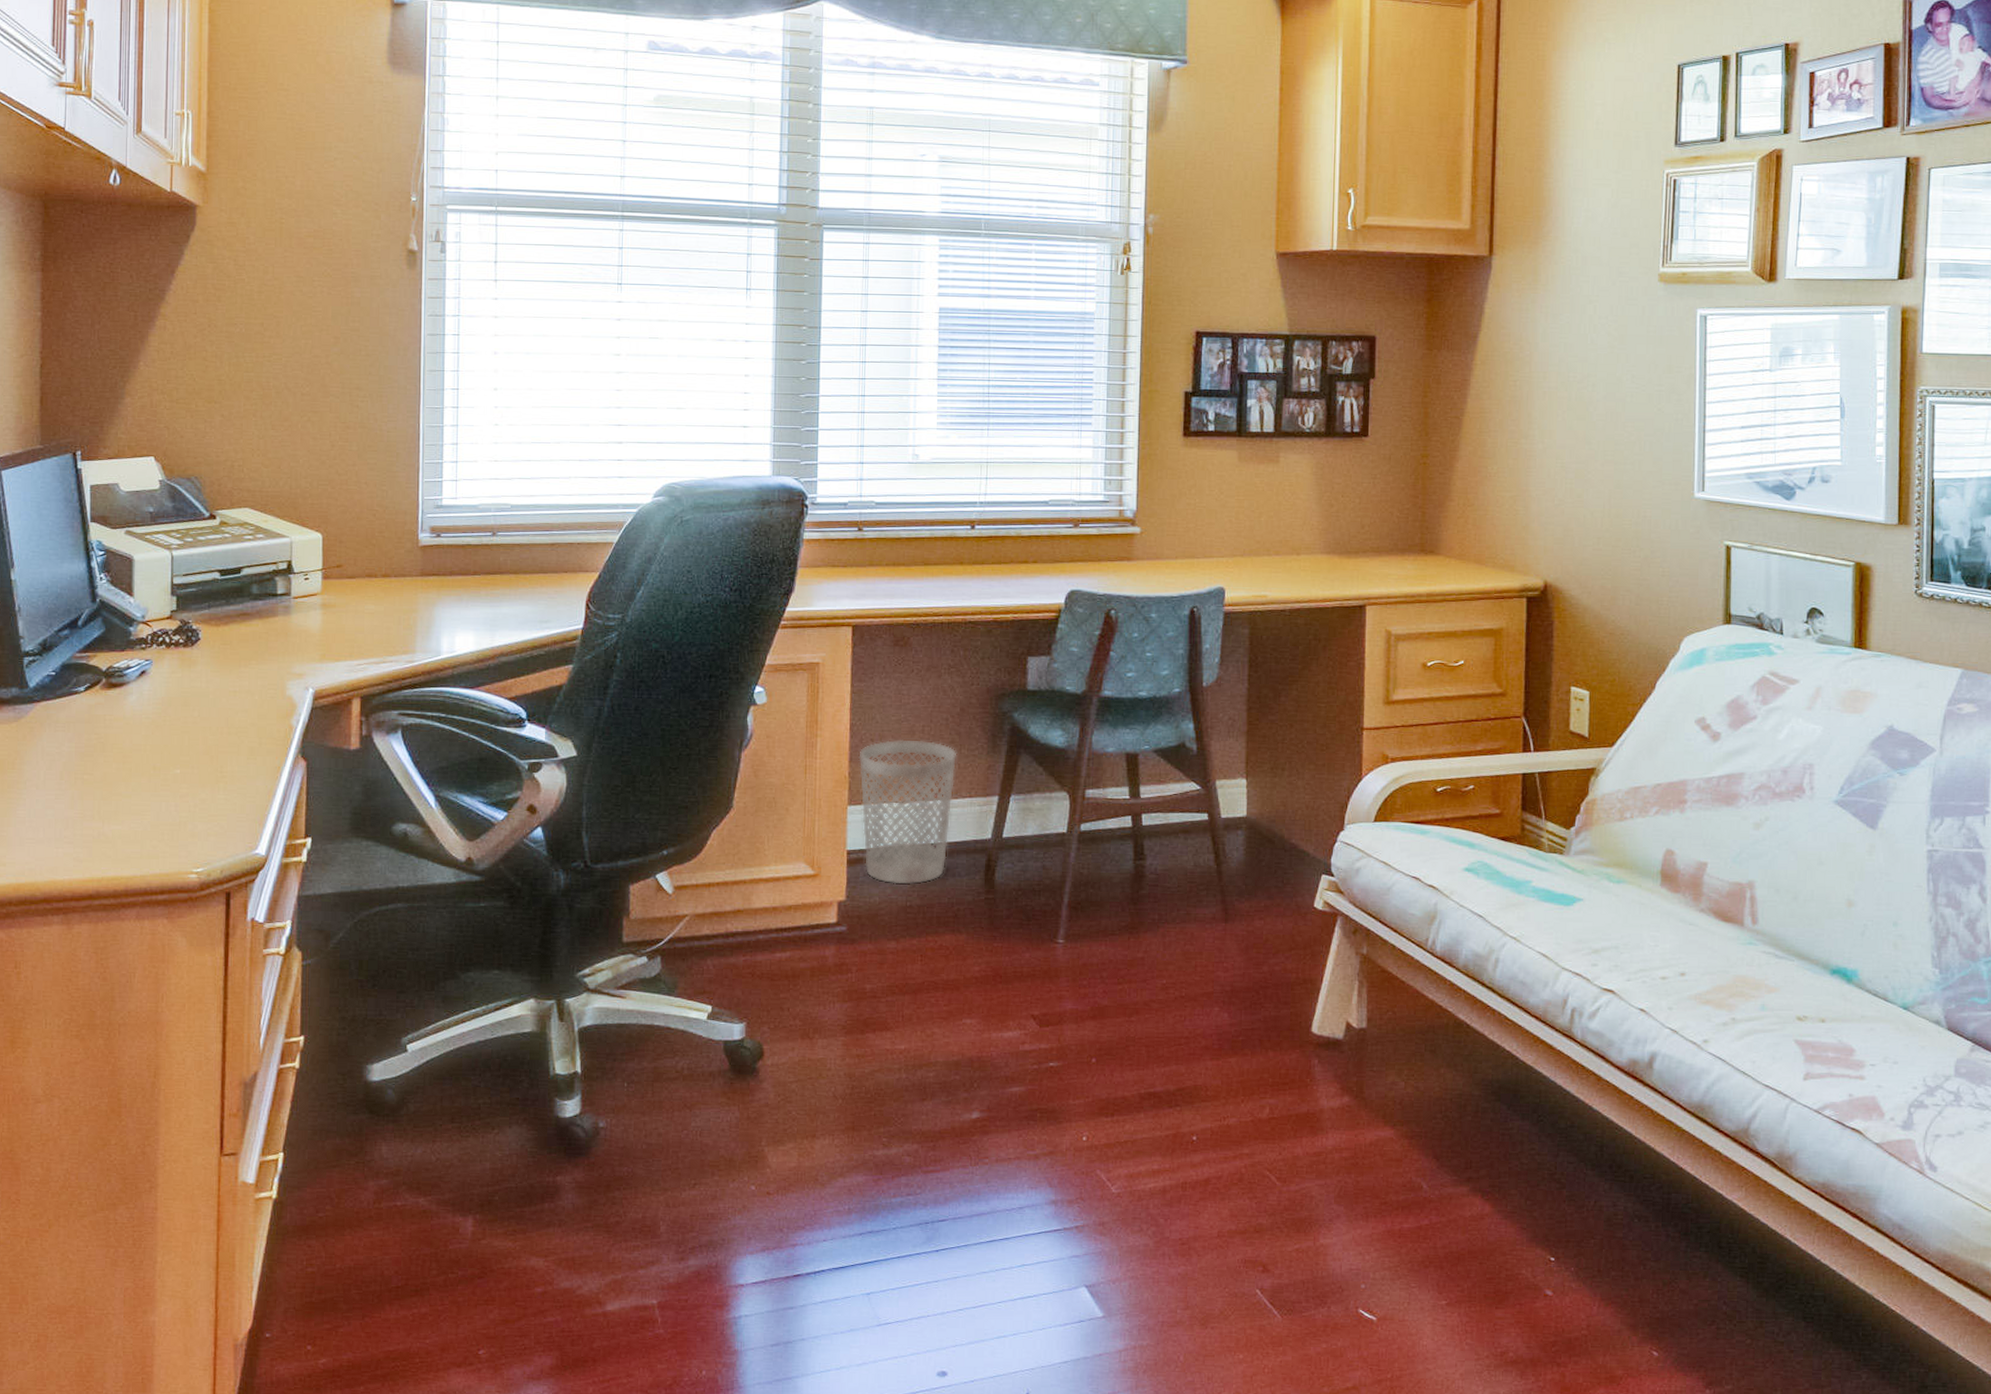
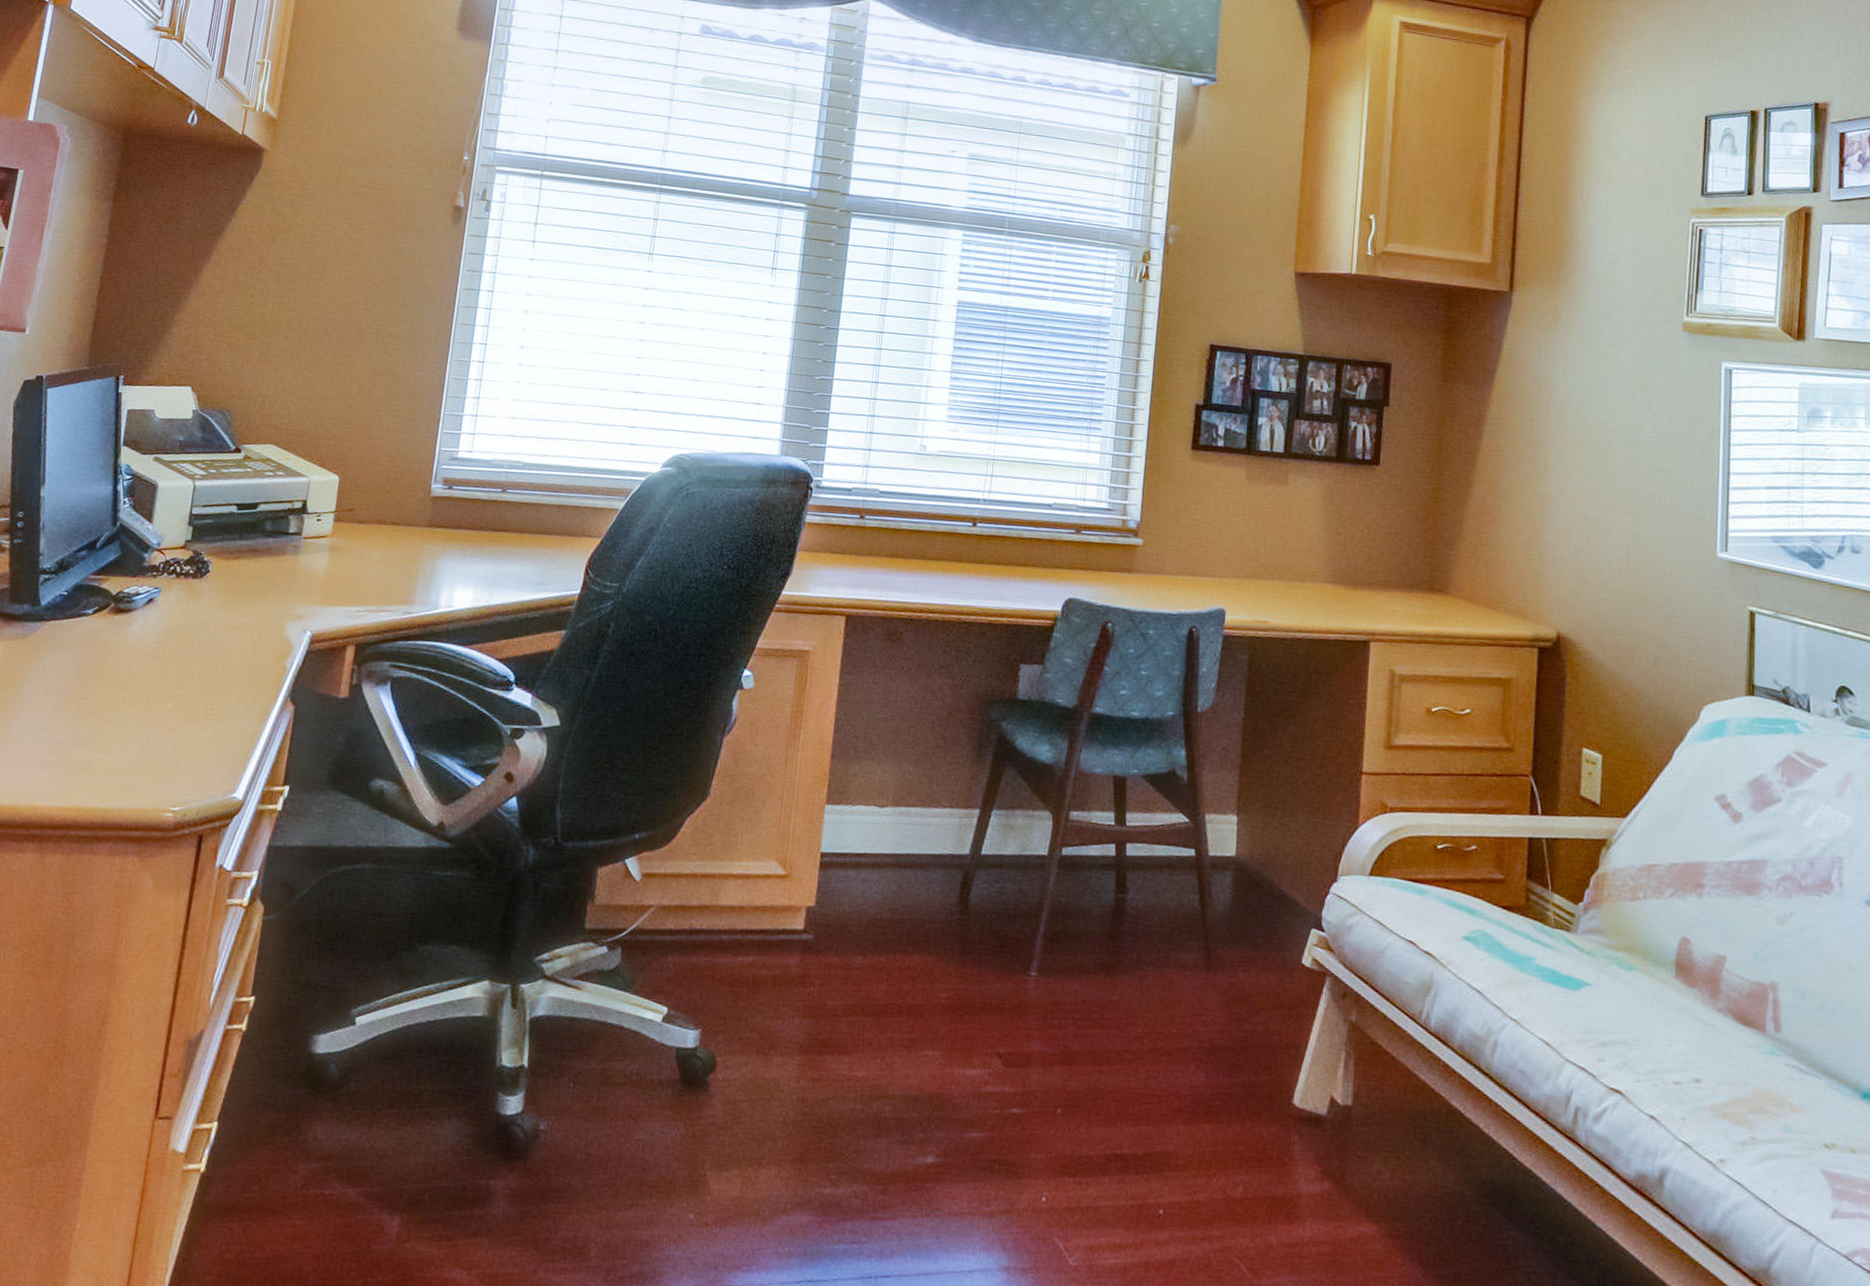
wastebasket: present [858,739,957,885] -> none [837,738,941,897]

